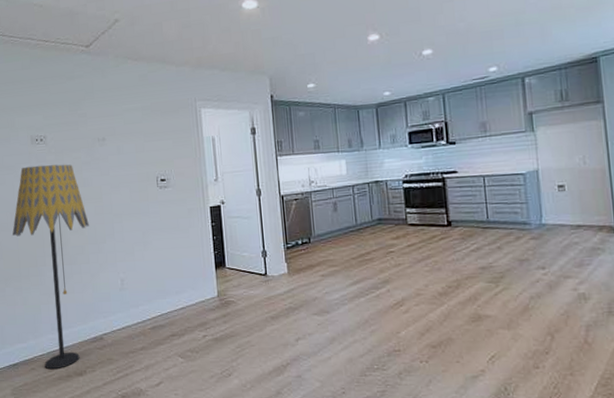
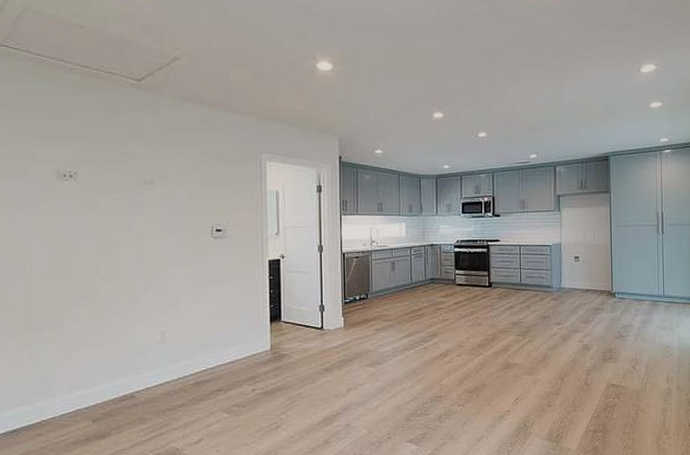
floor lamp: present [12,164,89,370] -> none [23,204,126,434]

